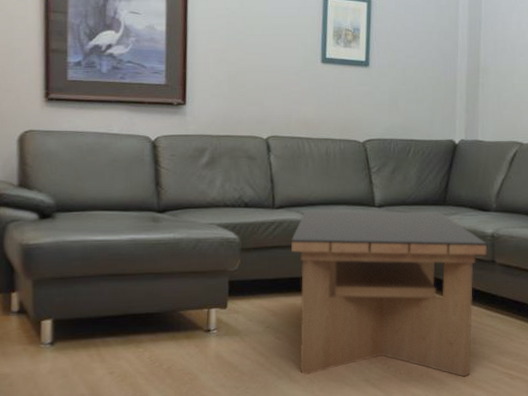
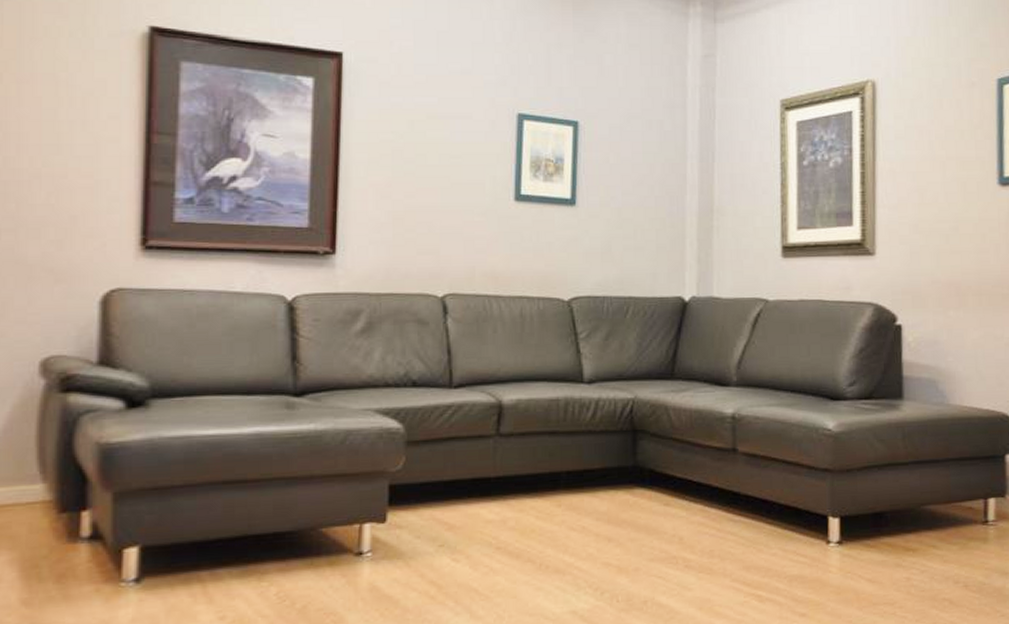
coffee table: present [291,209,488,377] -> none [474,388,727,608]

